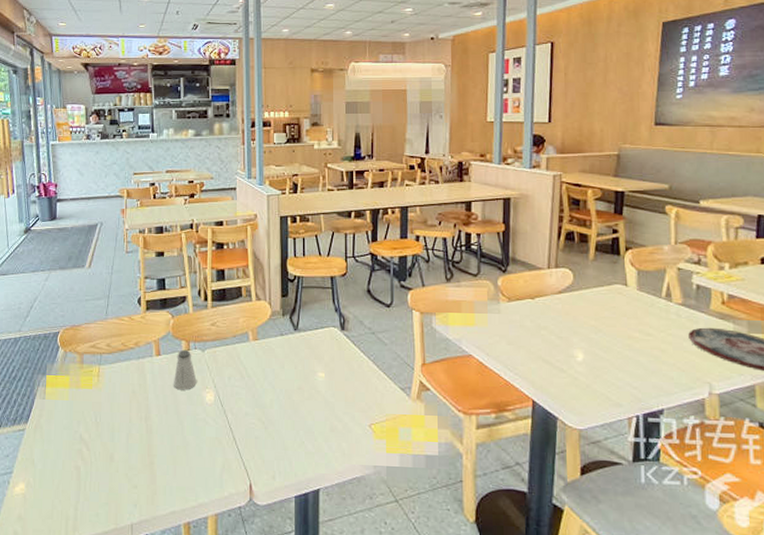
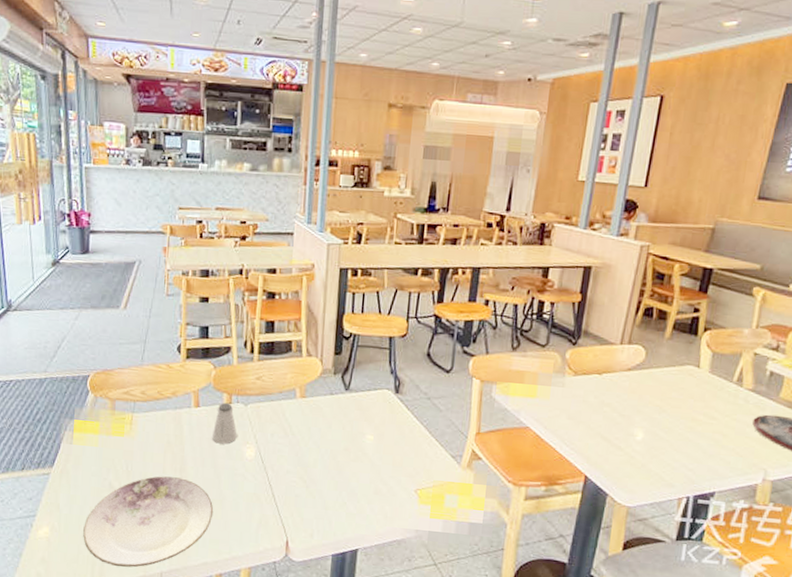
plate: none [57,425,179,521] -> present [83,476,214,568]

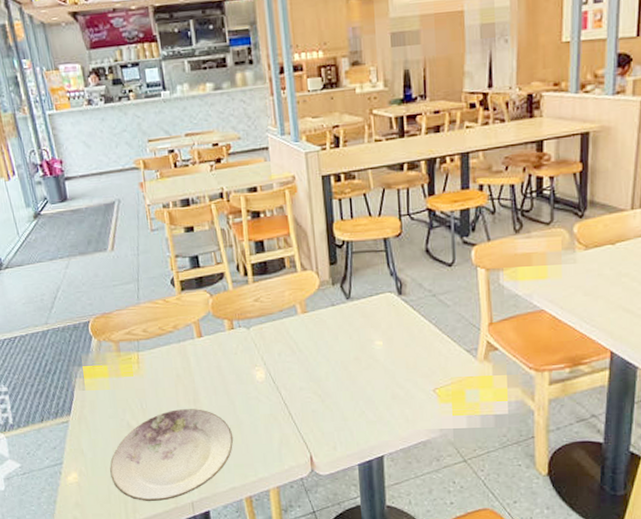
saltshaker: present [212,402,237,444] -> none [219,328,245,370]

